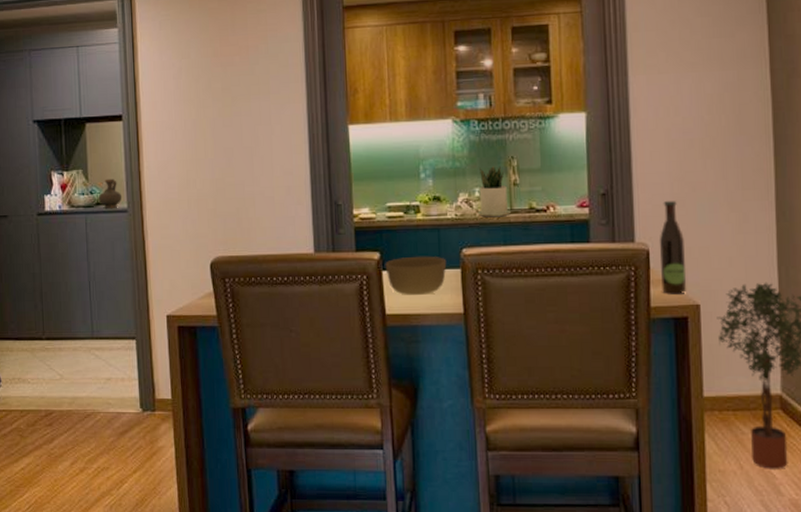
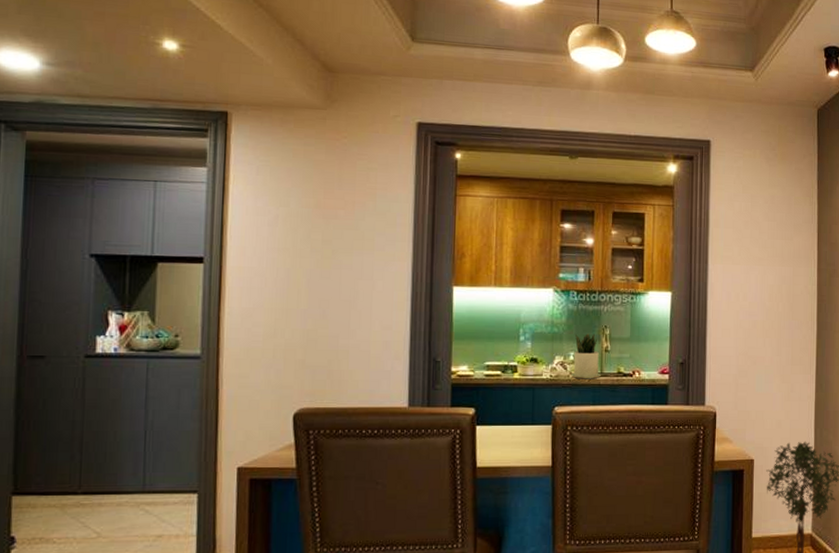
ceramic jug: present [99,178,122,208] -> none [167,322,196,354]
bowl: present [385,256,447,296] -> none [479,412,539,450]
bottle: present [659,201,687,294] -> none [724,372,745,450]

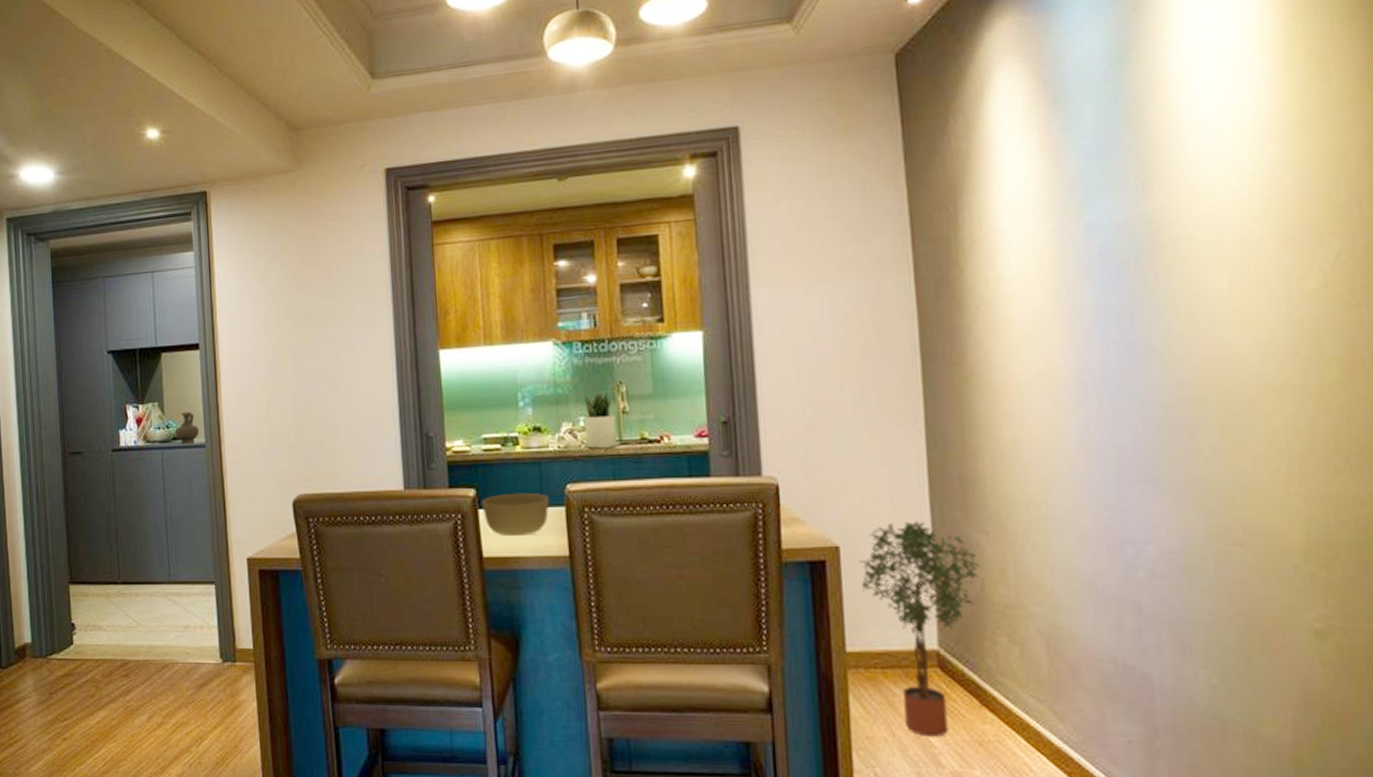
ceramic jug: none [167,322,196,354] -> present [176,411,200,443]
bowl: none [479,412,539,450] -> present [481,492,550,537]

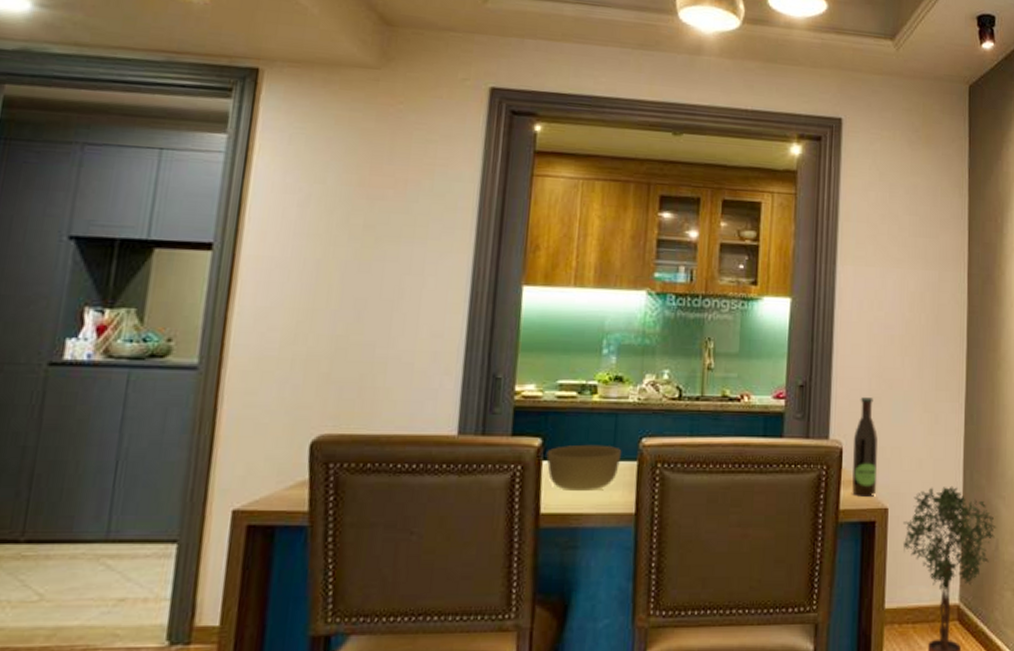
ceramic jug: present [176,411,200,443] -> none [155,323,193,363]
planter: present [583,392,620,450] -> none [664,347,701,404]
bottle: none [789,429,824,535] -> present [852,397,878,497]

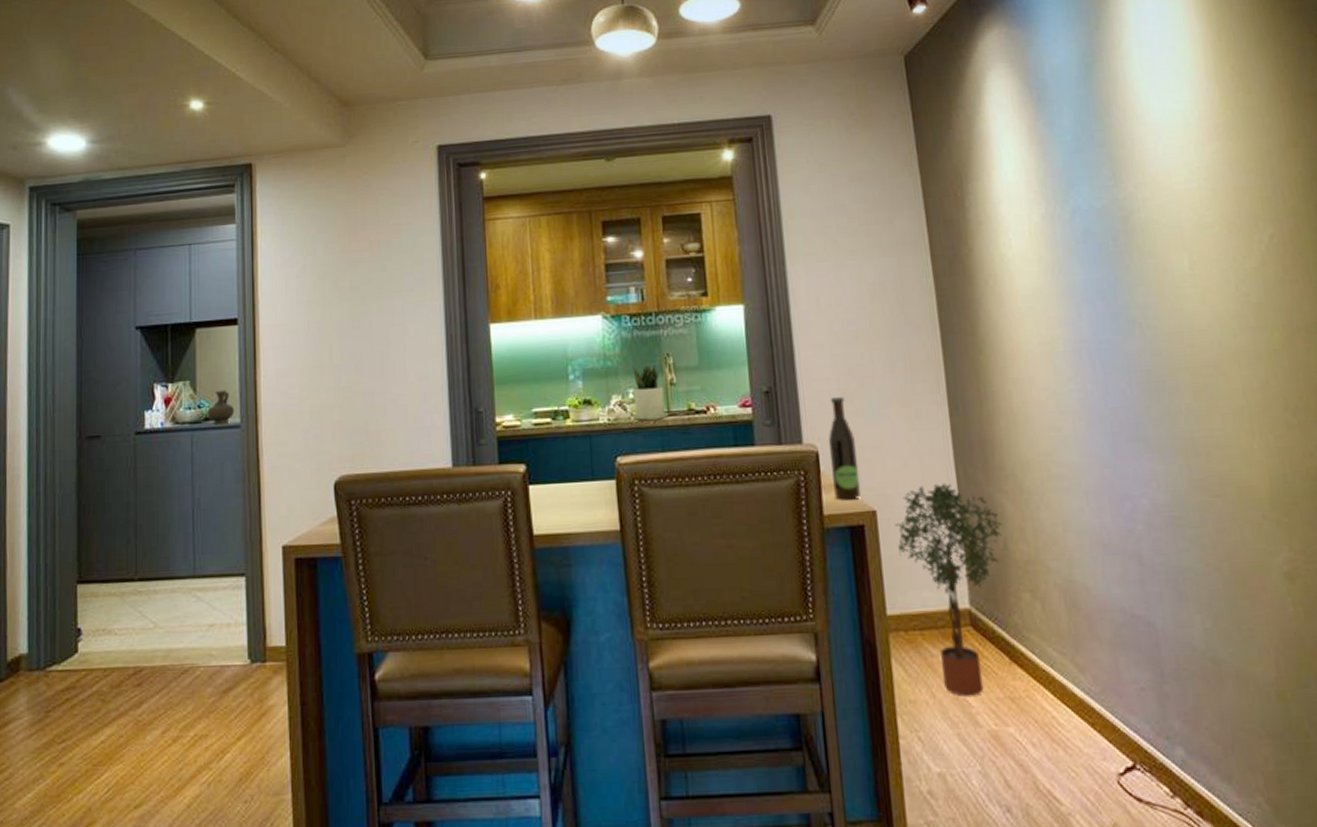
ceramic jug: none [155,323,193,363] -> present [208,390,235,424]
bowl: present [546,444,622,492] -> none [532,466,600,513]
planter: none [664,347,701,404] -> present [632,364,668,421]

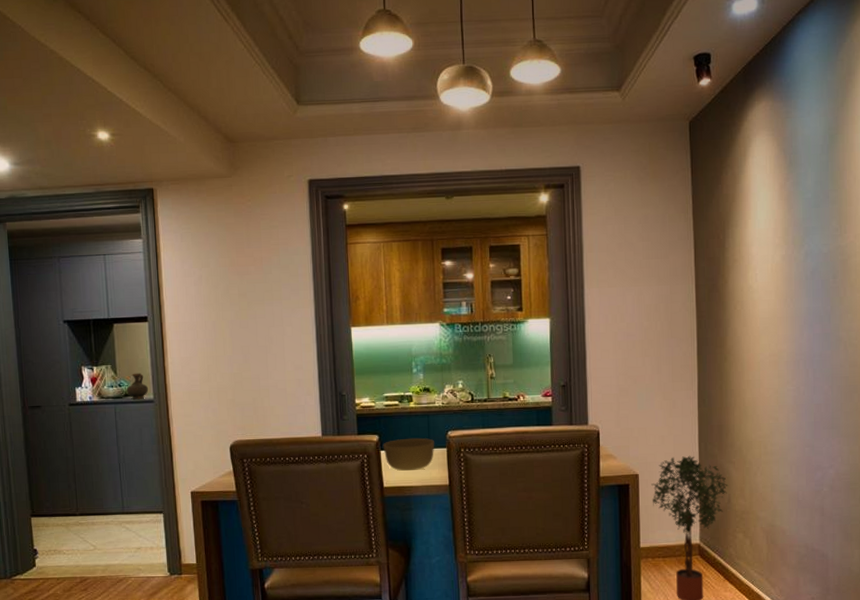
bowl: none [532,466,600,513] -> present [383,438,435,471]
planter: present [632,364,668,421] -> none [461,362,488,405]
bottle: present [828,397,862,500] -> none [607,391,629,466]

